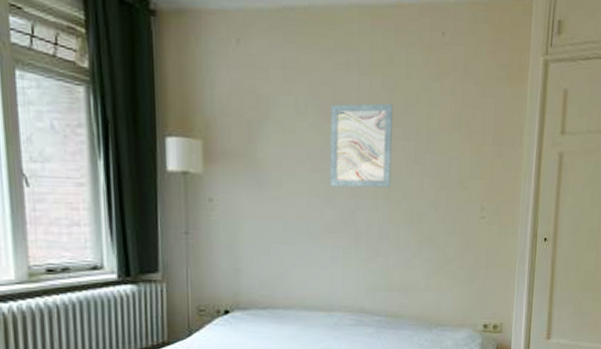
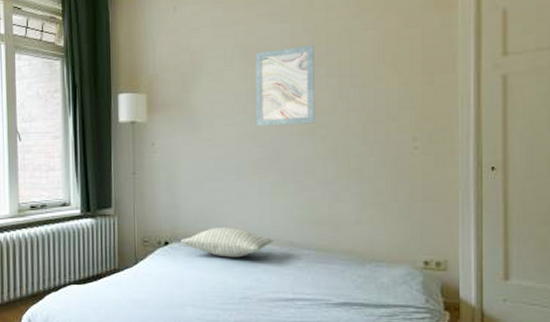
pillow: none [243,294,345,326] -> present [180,228,274,258]

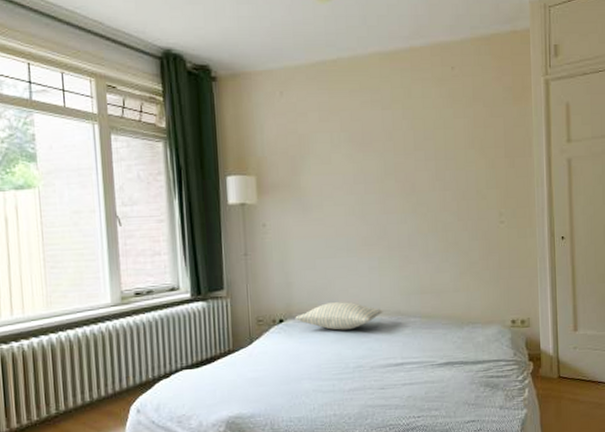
wall art: present [255,45,315,127] -> none [360,130,416,206]

